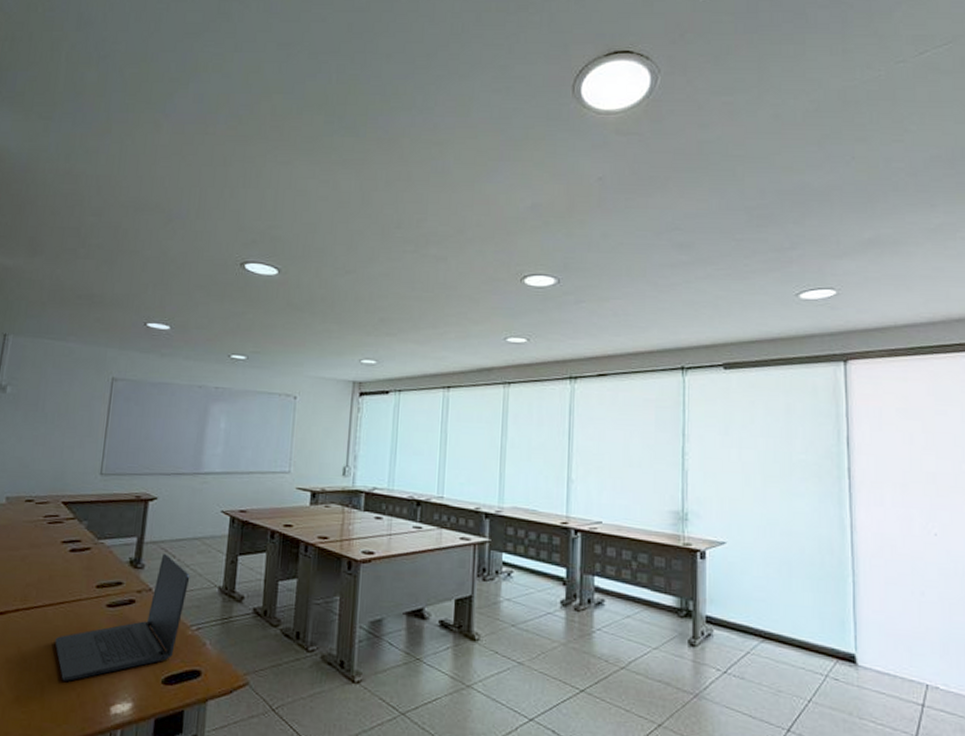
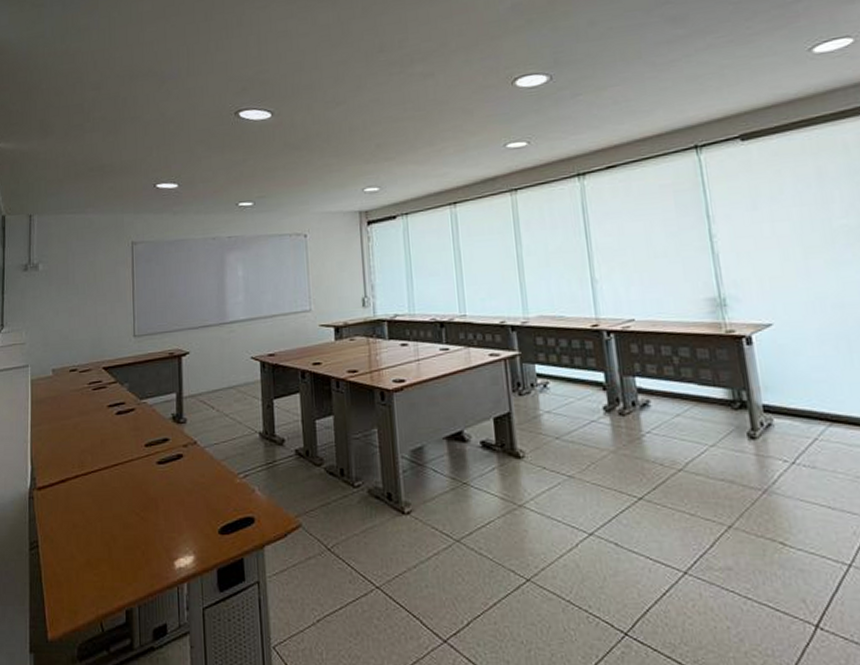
laptop: present [55,554,190,681] -> none [115,406,231,540]

